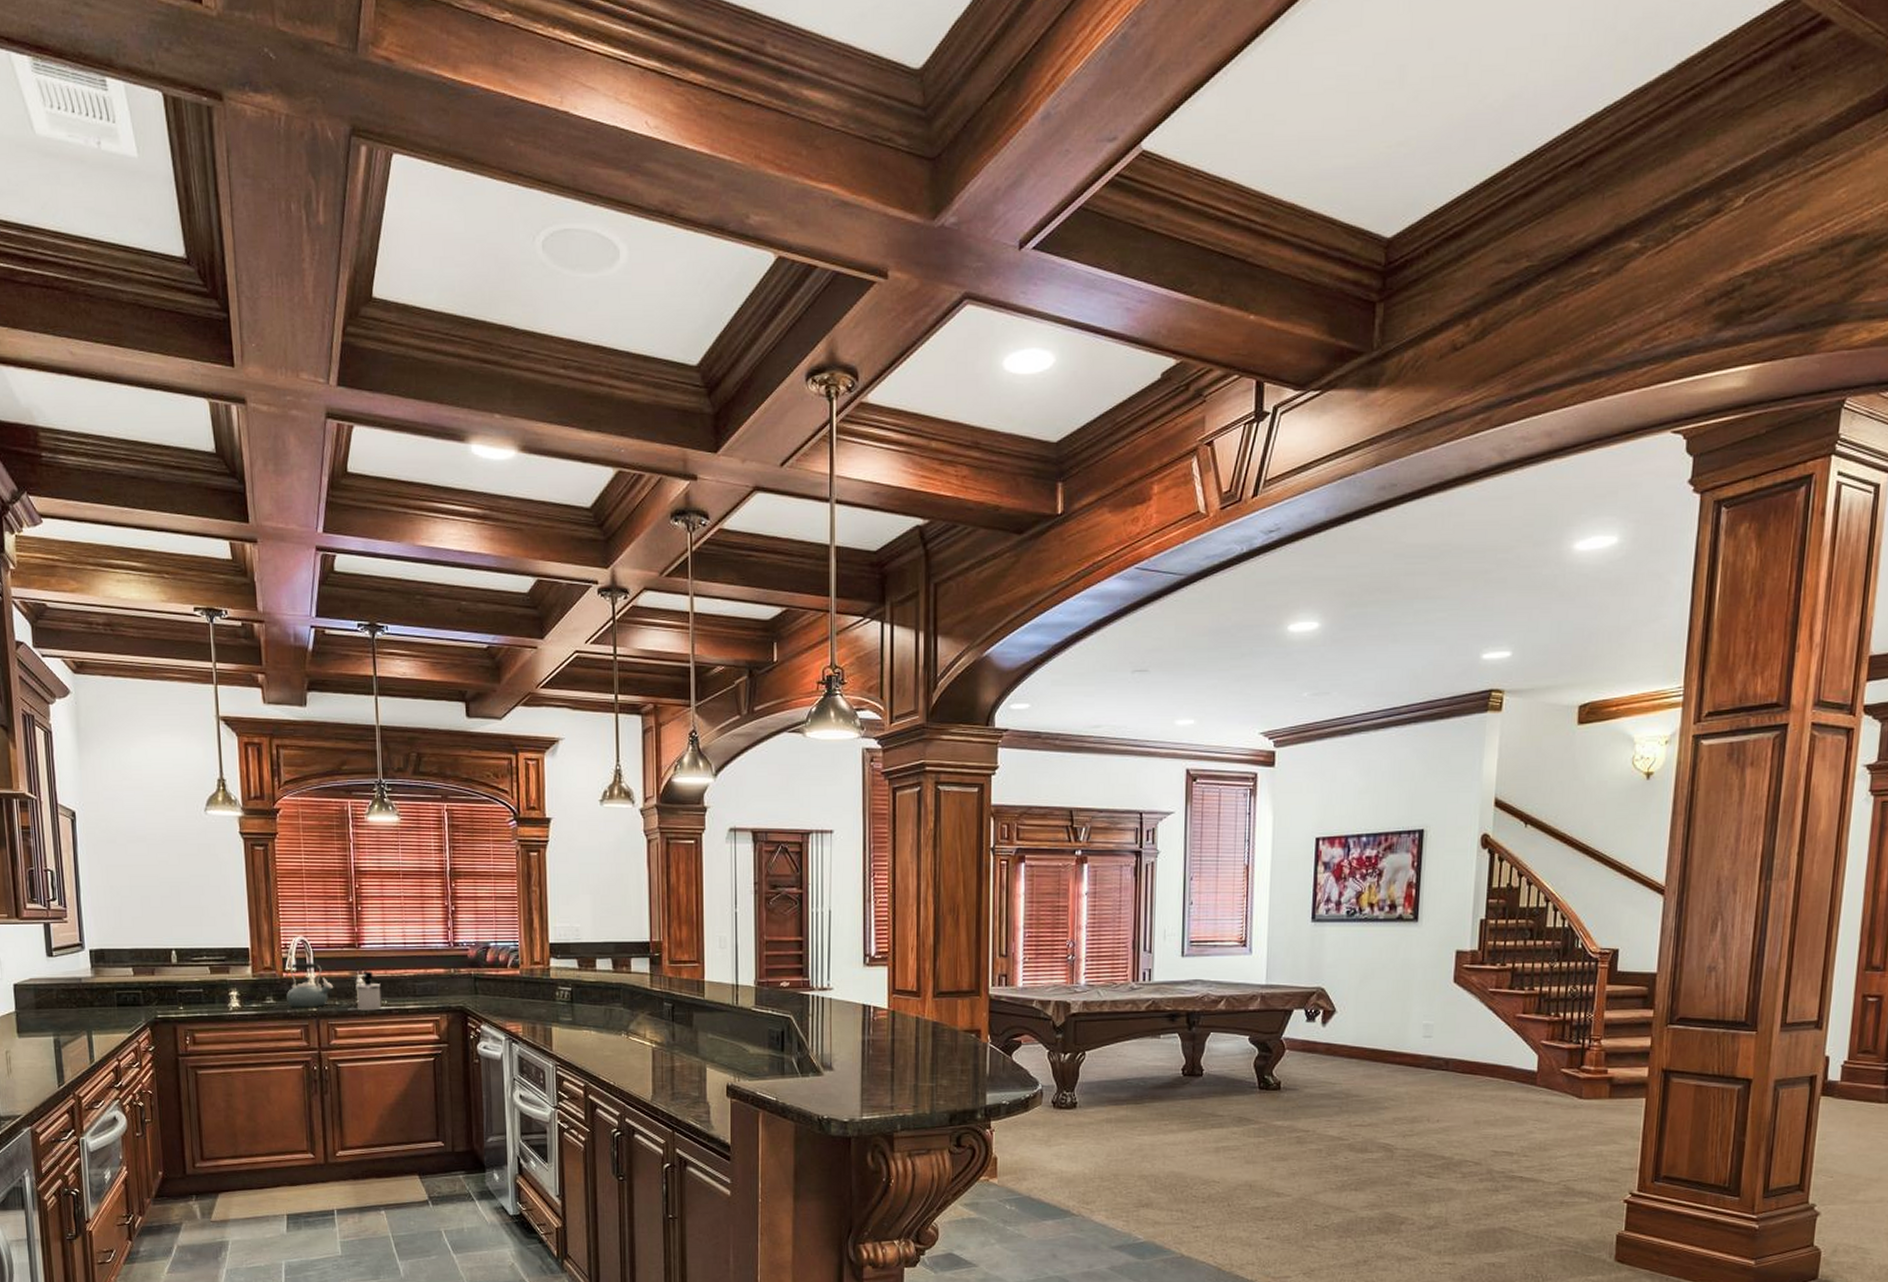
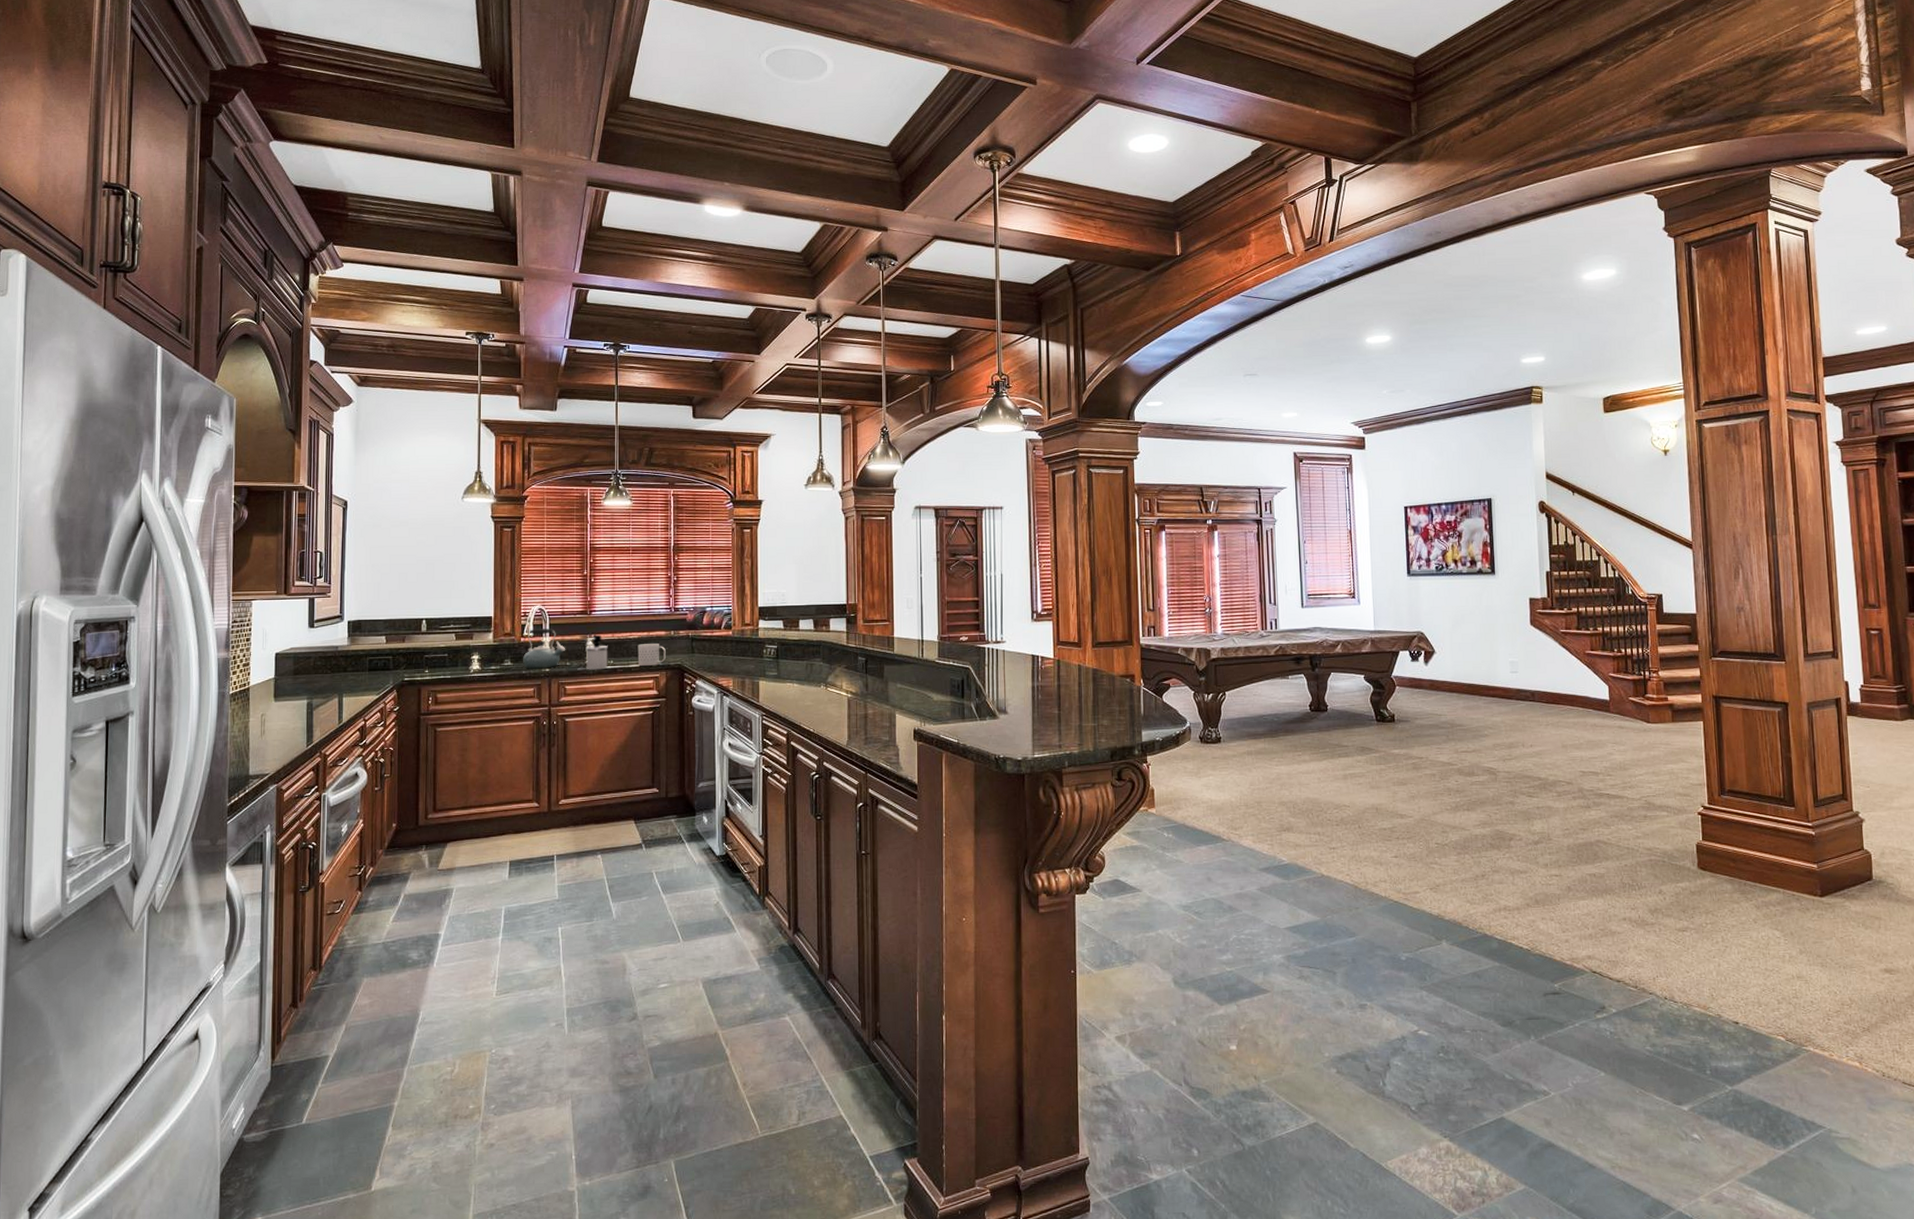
mug: none [414,982,446,1008] -> present [637,644,666,667]

